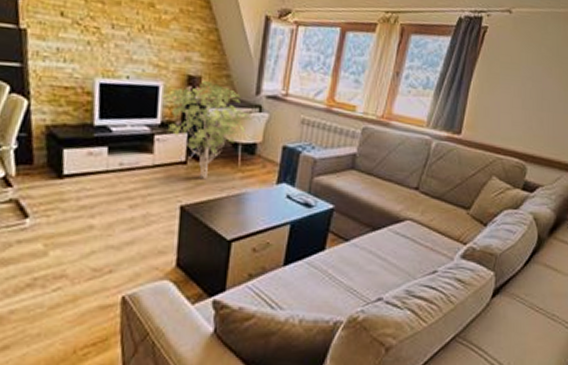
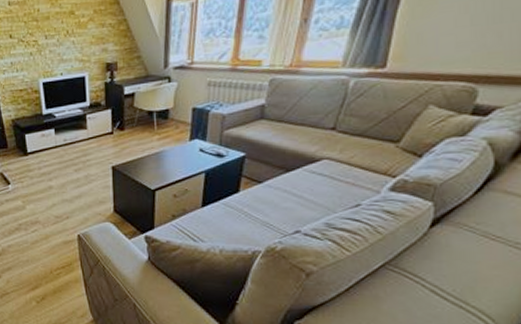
shrub: present [162,80,251,178] -> none [89,64,162,143]

